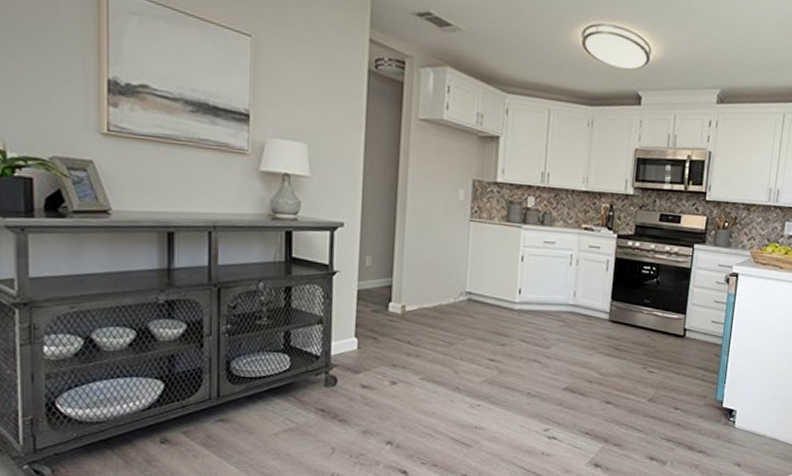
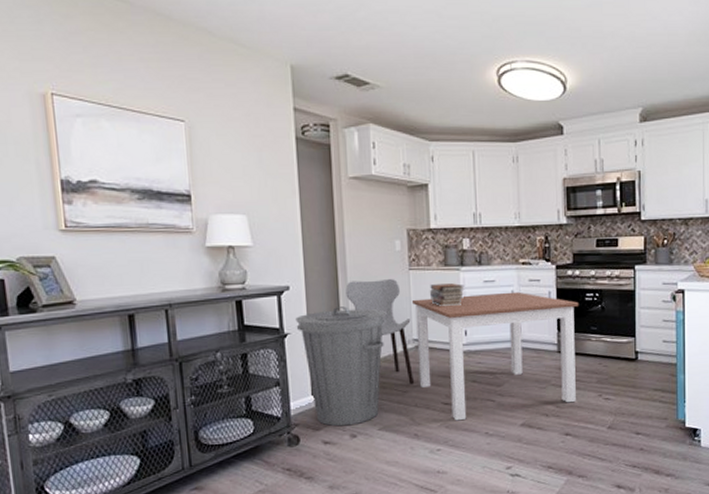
trash can: none [346,250,442,372] -> present [295,306,387,427]
chair: none [402,225,466,337] -> present [345,279,415,384]
dining table: none [467,251,636,379] -> present [411,291,579,421]
book stack: none [487,239,524,264] -> present [429,283,465,307]

